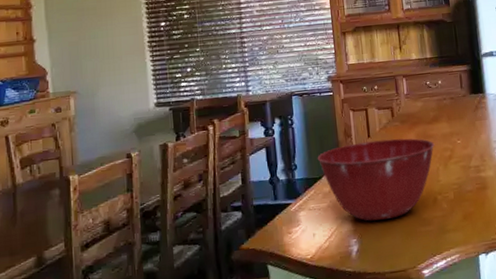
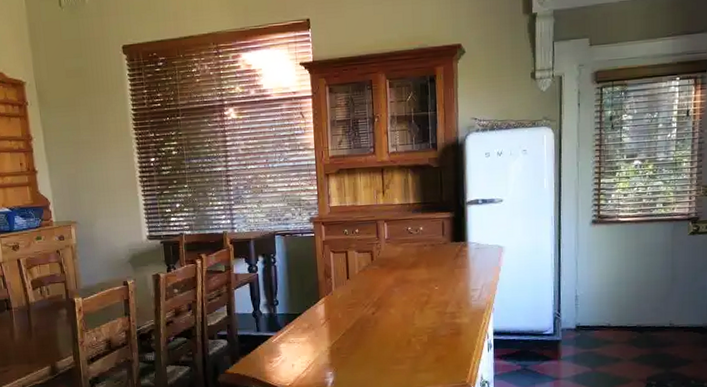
mixing bowl: present [317,138,435,221] -> none [297,281,412,357]

